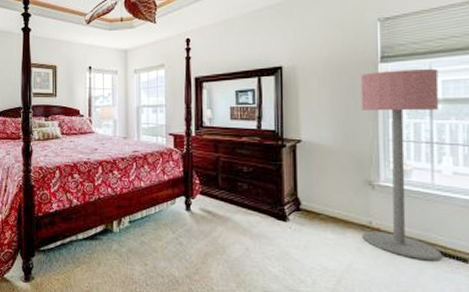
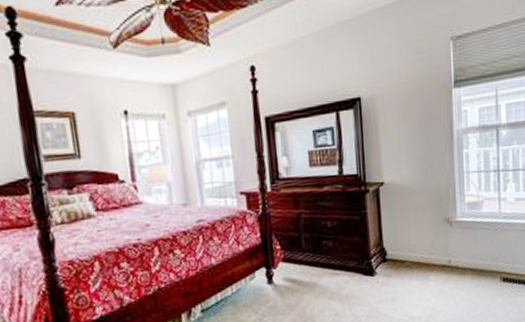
floor lamp: present [360,68,443,261] -> none [436,91,508,290]

